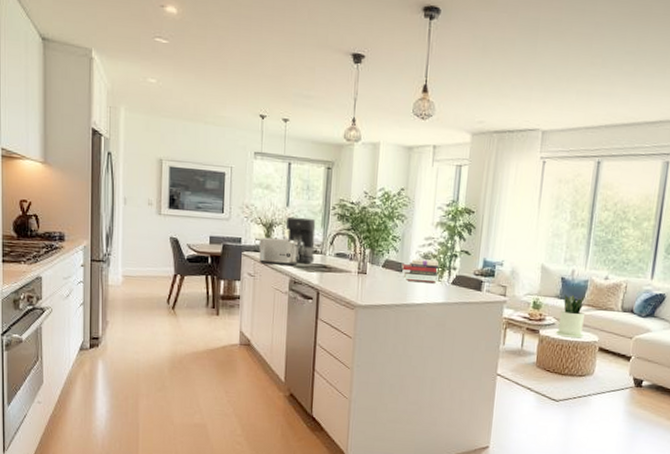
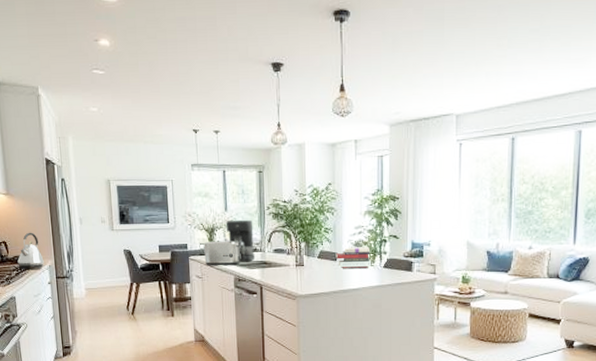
kettle: none [48,207,79,250] -> present [17,232,44,270]
planter: present [555,295,586,339] -> none [485,267,514,307]

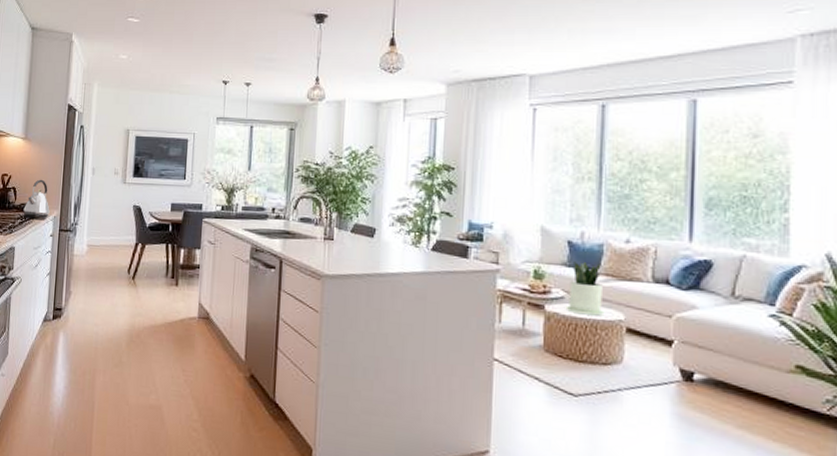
toaster: present [204,240,241,266] -> none [219,203,262,233]
coffee maker: present [225,219,256,262] -> none [247,181,279,230]
books: present [335,247,372,269] -> none [372,222,417,250]
planter: none [485,267,514,307] -> present [565,262,605,316]

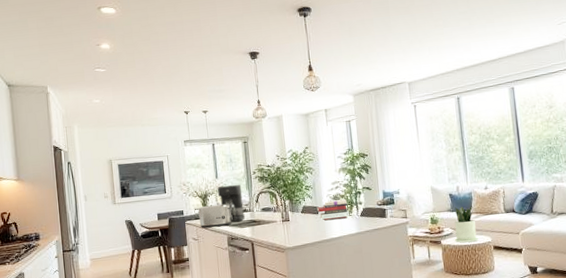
kettle: present [23,179,50,220] -> none [26,212,52,247]
toaster: none [219,203,262,233] -> present [198,203,232,229]
coffee maker: none [247,181,279,230] -> present [217,184,246,223]
books: none [372,222,417,250] -> present [317,199,350,220]

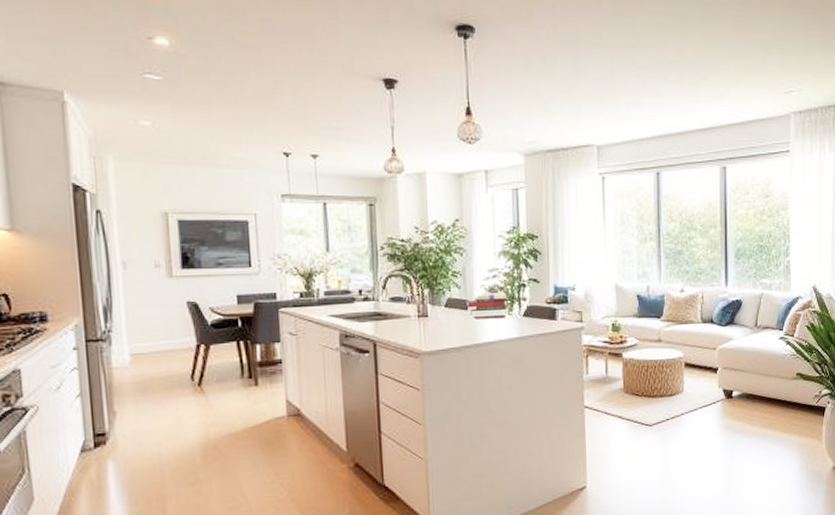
toaster: present [198,203,232,229] -> none [298,288,348,320]
coffee maker: present [217,184,246,223] -> none [327,262,367,314]
planter: present [454,206,479,243] -> none [638,312,668,357]

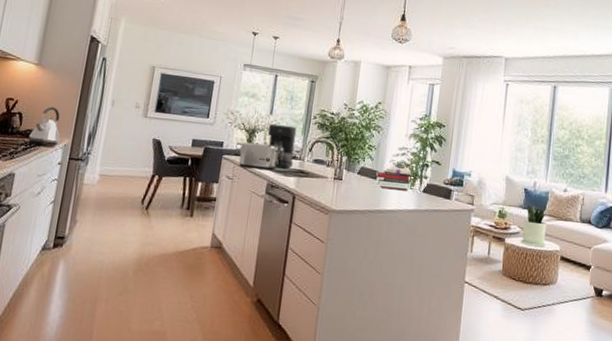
kettle: none [25,280,67,332] -> present [28,106,60,148]
toaster: none [298,288,348,320] -> present [238,142,280,171]
coffee maker: none [327,262,367,314] -> present [267,124,297,169]
planter: none [638,312,668,357] -> present [519,205,548,248]

